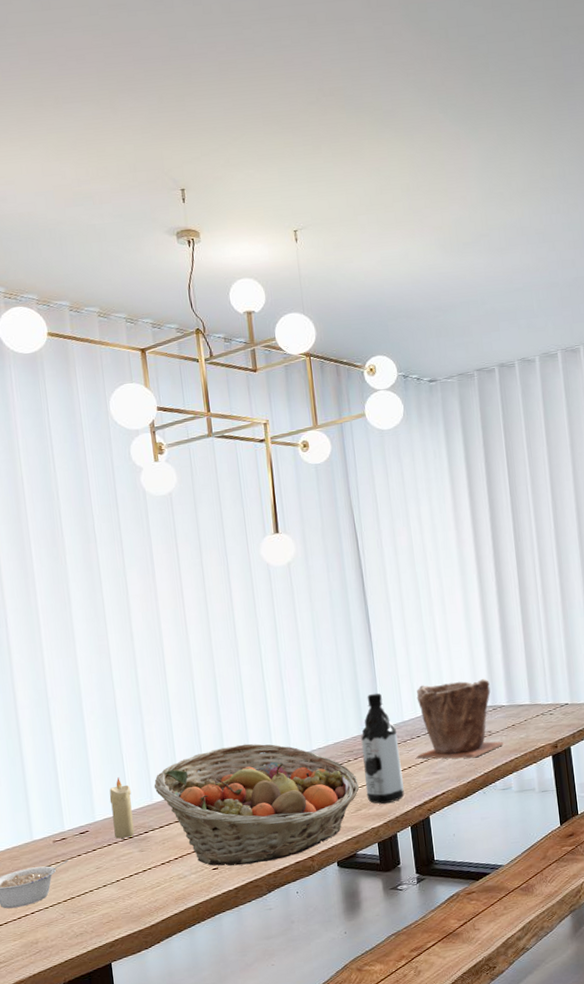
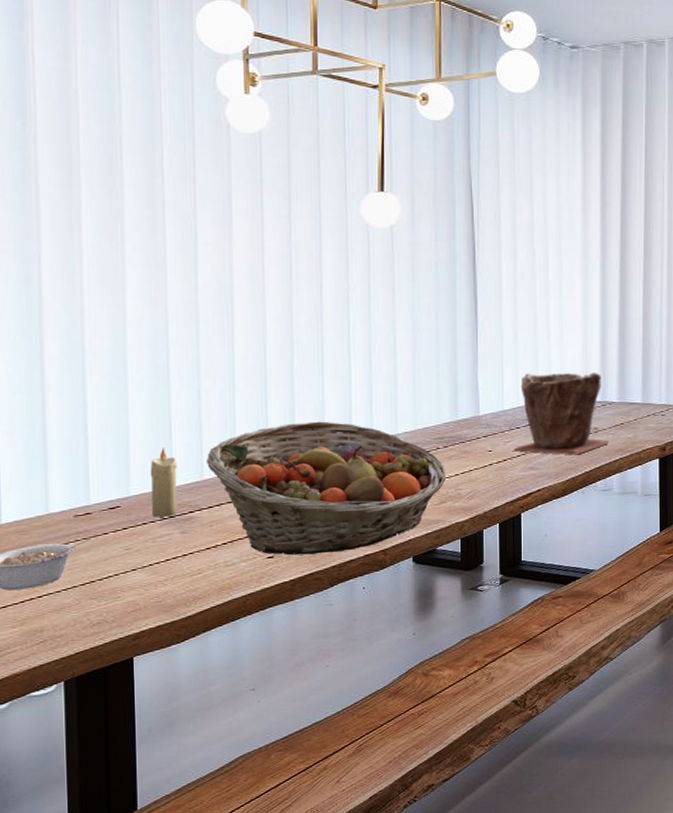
water bottle: present [361,693,404,805] -> none [453,377,496,498]

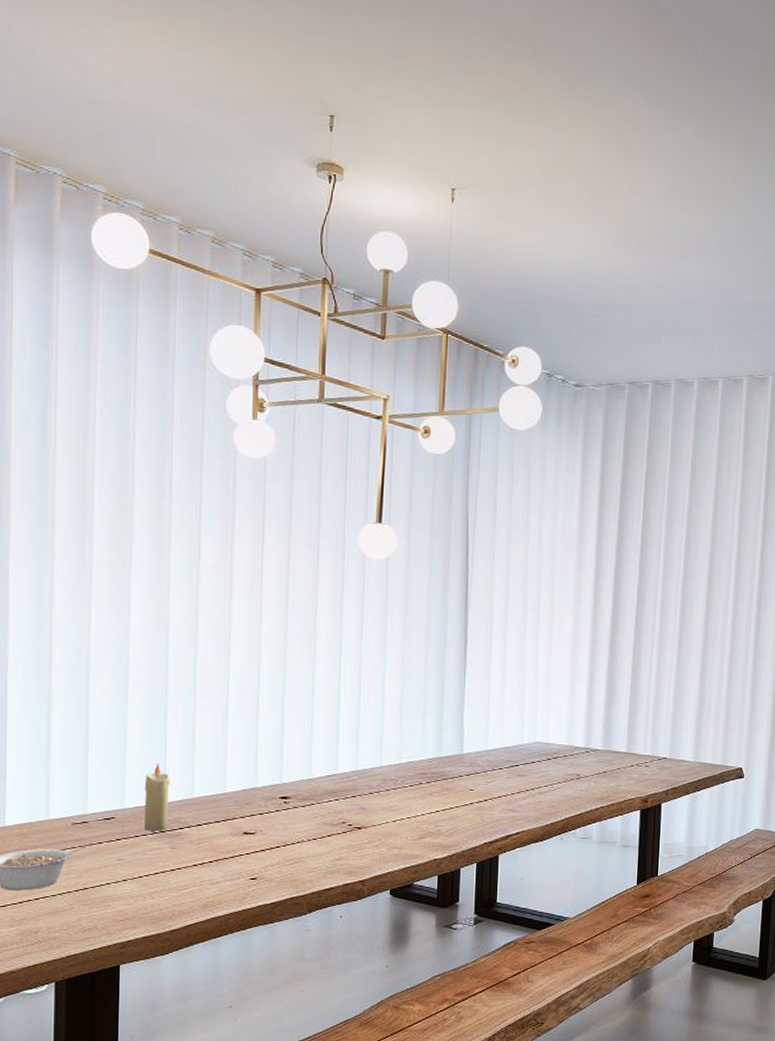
fruit basket: present [206,421,446,556] -> none [197,748,427,880]
plant pot: present [513,371,610,456] -> none [495,714,592,801]

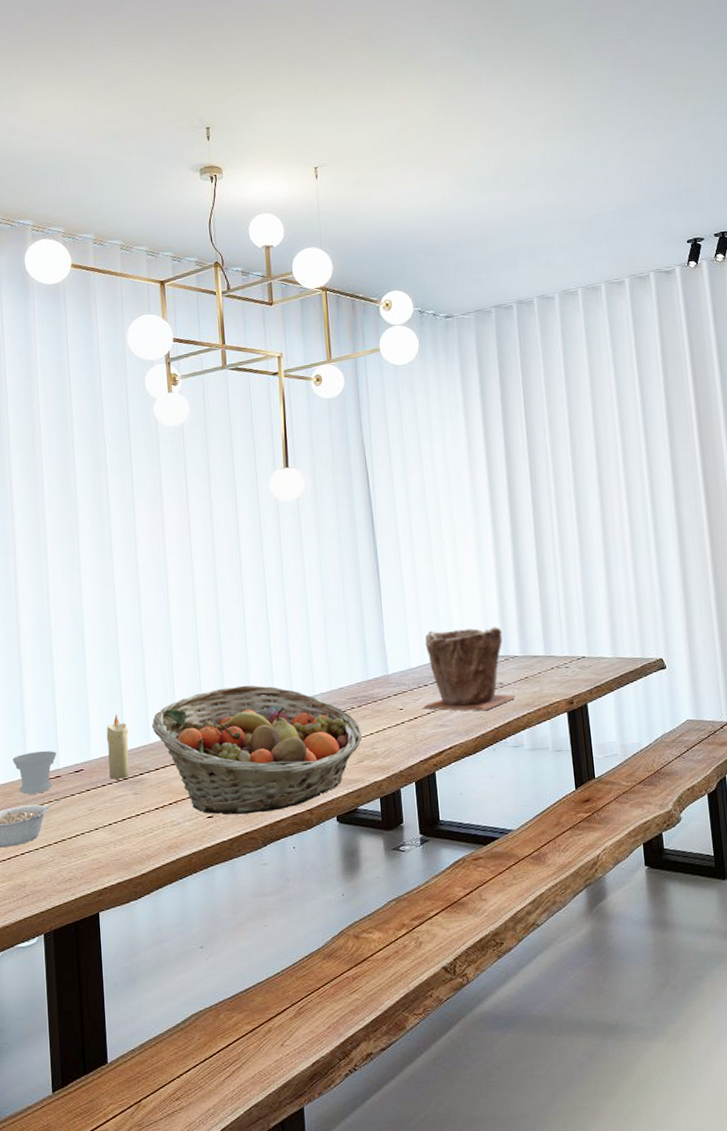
cup: none [33,793,85,838] -> present [13,750,57,794]
fruit basket: none [197,748,427,880] -> present [151,685,362,815]
plant pot: none [495,714,592,801] -> present [423,626,517,712]

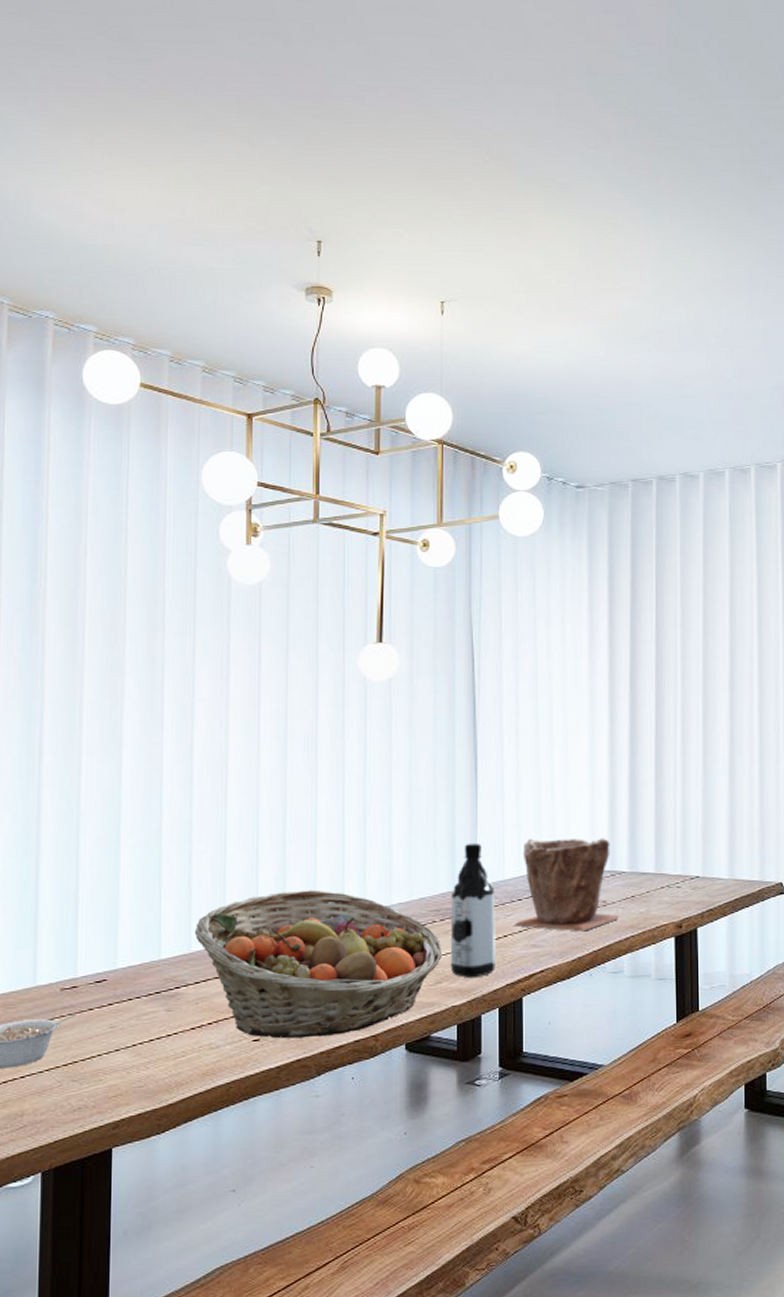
cup: present [13,750,57,794] -> none [19,955,75,1007]
candle: present [106,714,130,780] -> none [138,917,165,993]
water bottle: none [366,637,409,757] -> present [450,843,495,978]

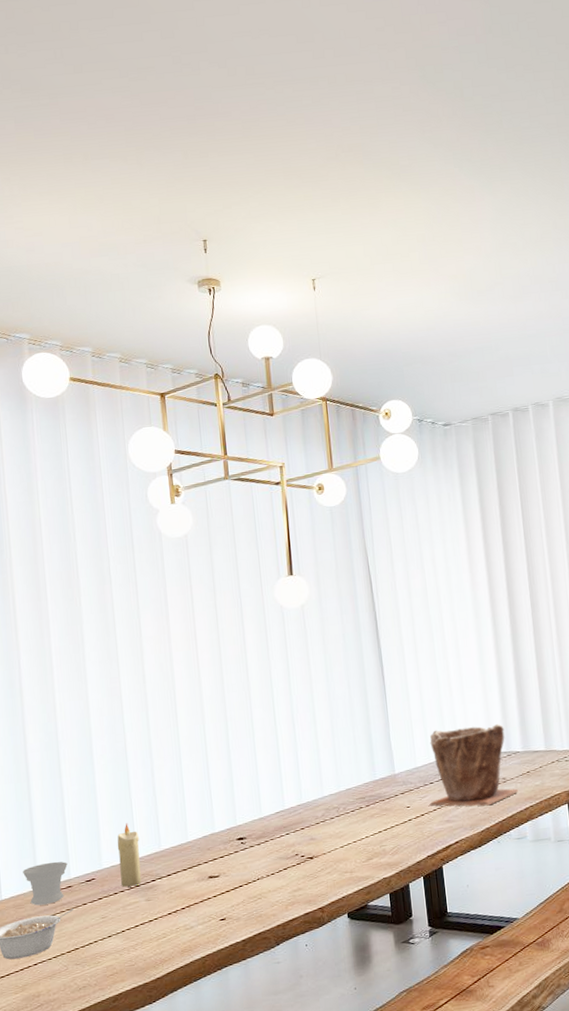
cup: none [19,955,75,1007] -> present [23,861,68,906]
candle: none [138,917,165,993] -> present [117,823,142,887]
fruit basket: present [194,890,442,1039] -> none [162,789,371,917]
water bottle: present [450,843,495,978] -> none [373,737,417,854]

